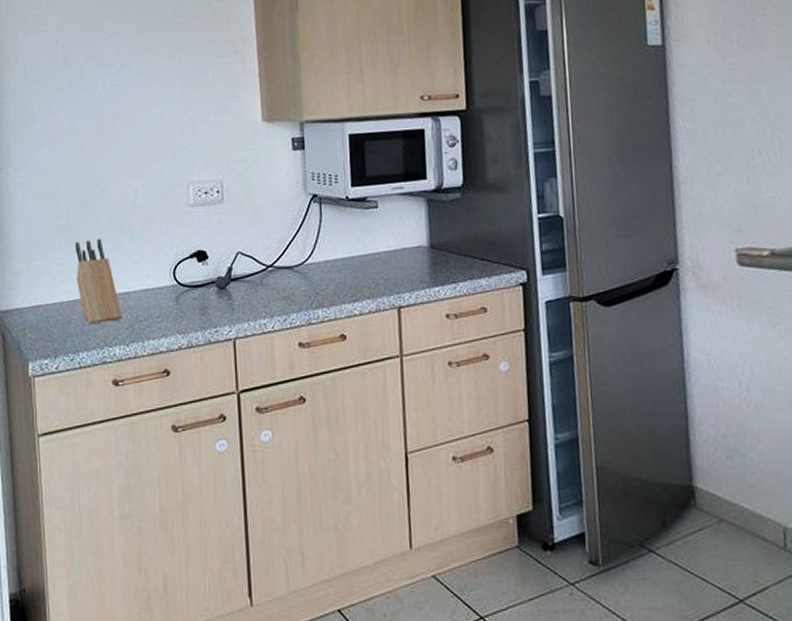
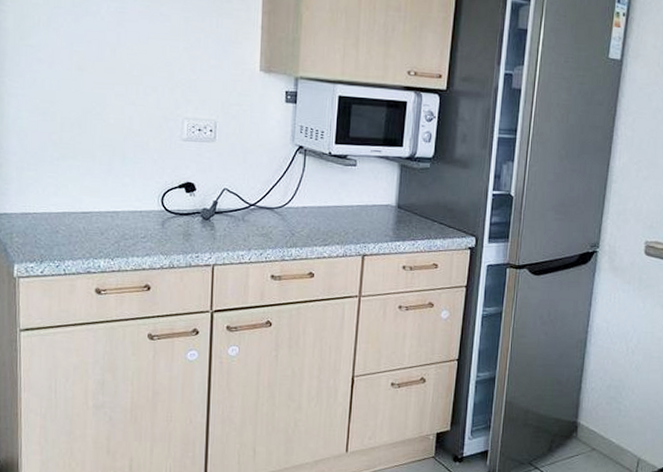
knife block: present [74,238,123,325] -> none [67,158,110,237]

